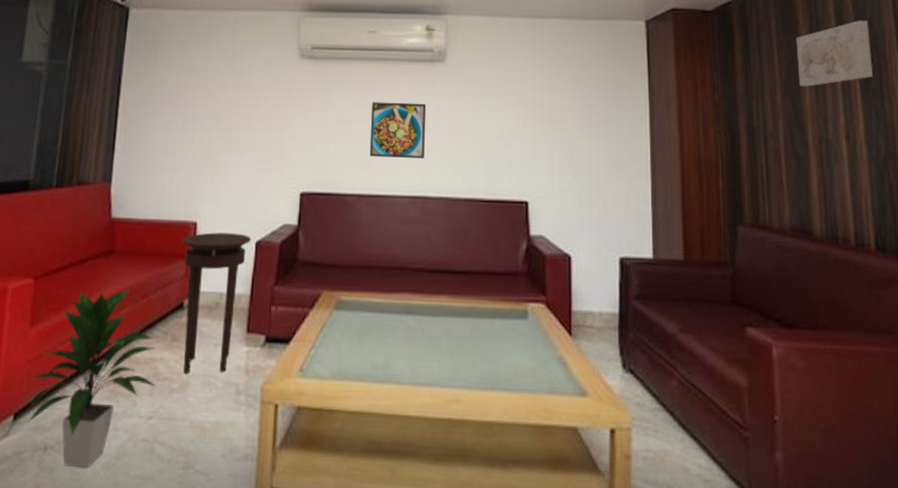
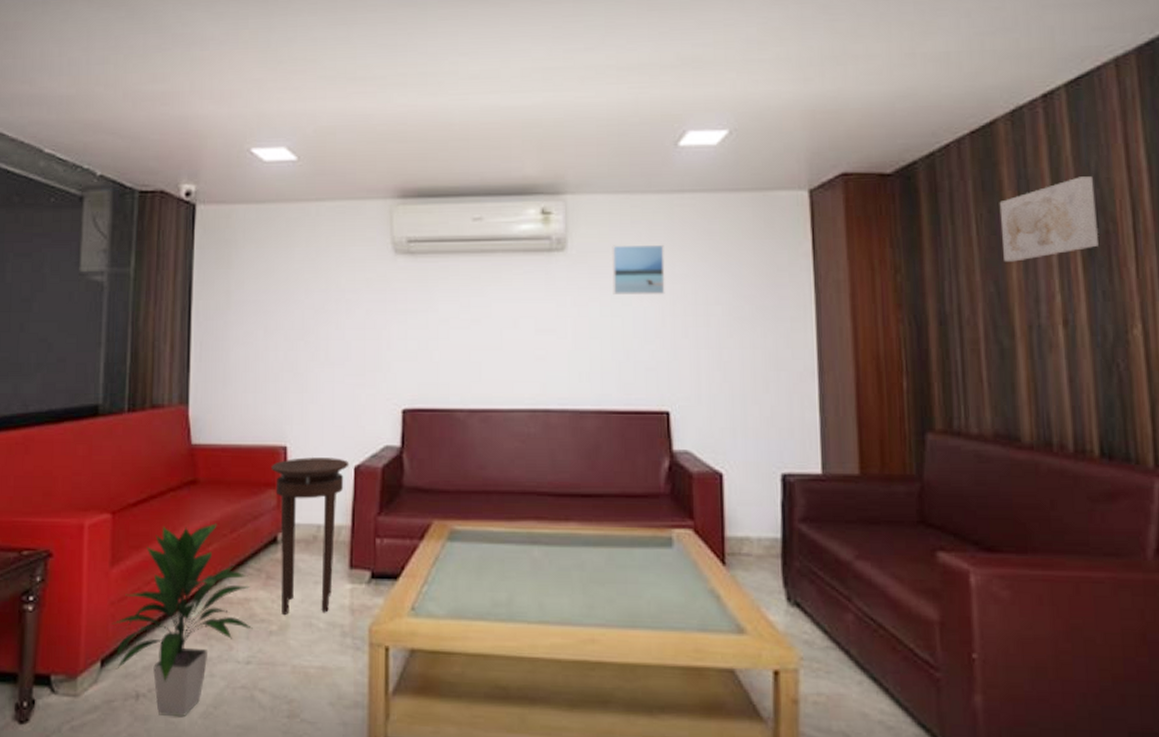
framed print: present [369,102,427,158] -> none [480,301,546,365]
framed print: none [484,59,527,102] -> present [612,244,665,294]

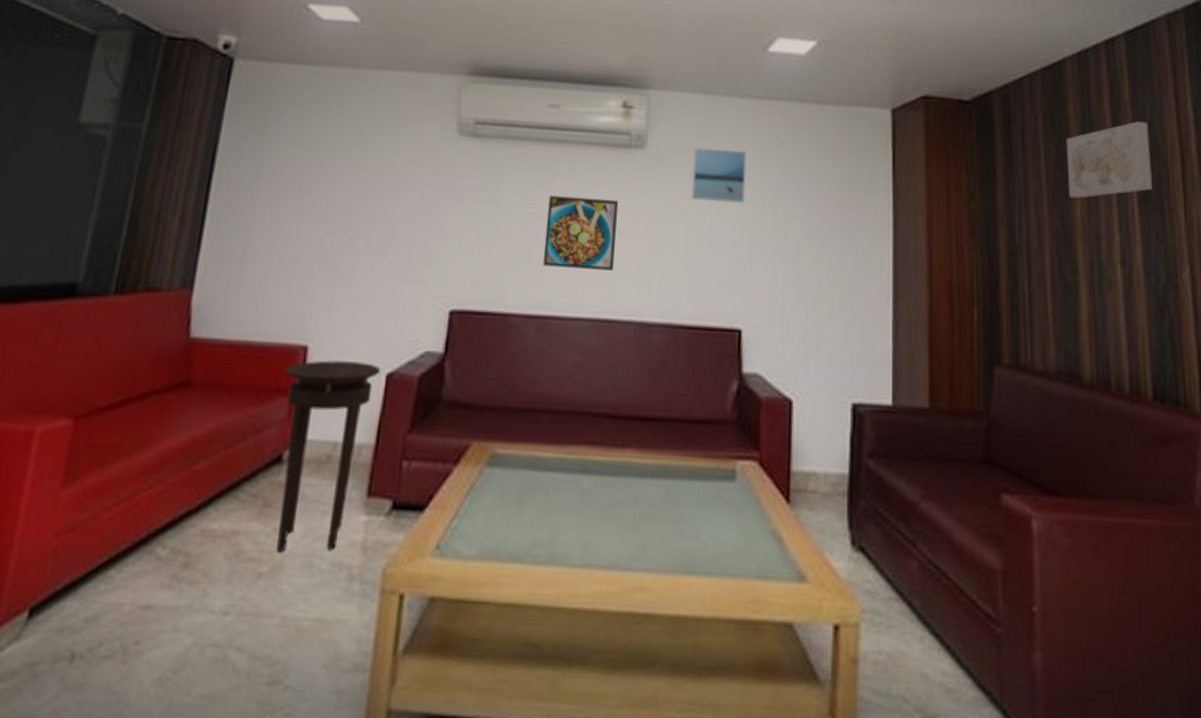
indoor plant: present [112,523,253,718] -> none [48,435,241,686]
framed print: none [480,301,546,365] -> present [542,195,619,270]

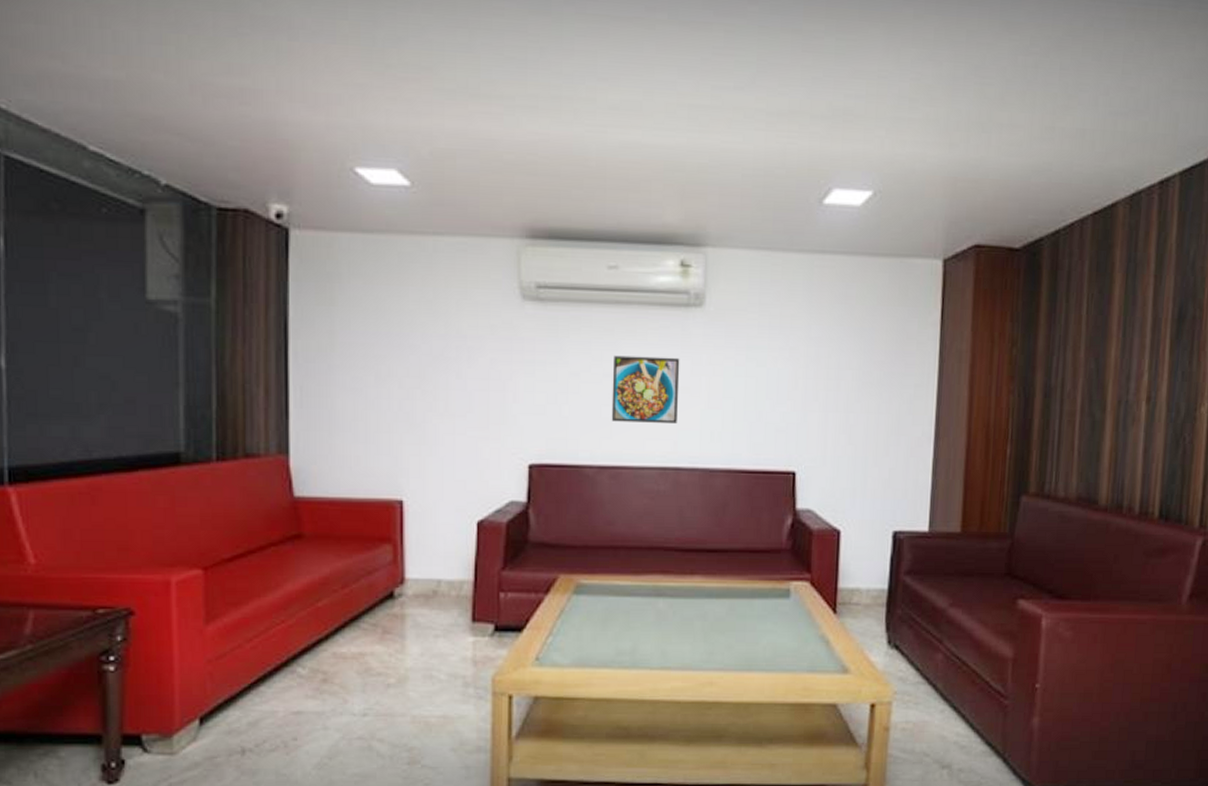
stool: present [276,360,381,554] -> none [385,512,472,669]
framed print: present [691,147,747,203] -> none [748,304,802,356]
wall art: present [1066,121,1152,198] -> none [1106,264,1191,341]

